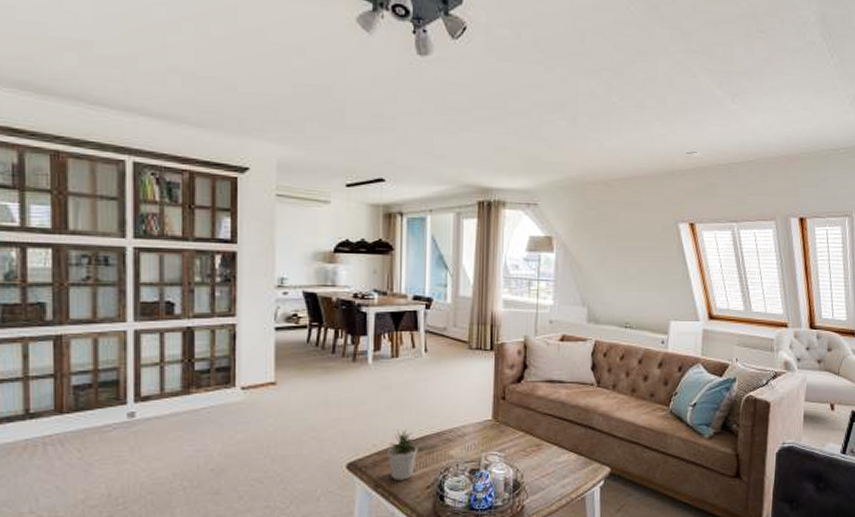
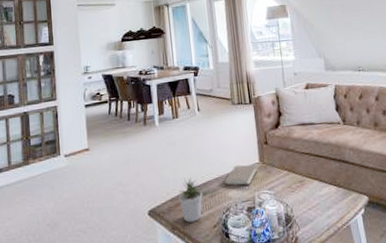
book: none [445,420,488,444] -> present [223,164,257,186]

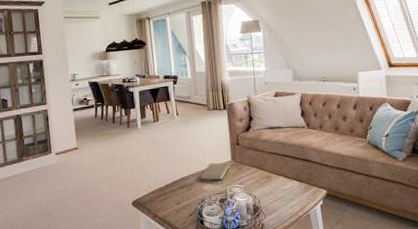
potted plant: present [179,177,203,223] -> none [159,172,181,212]

